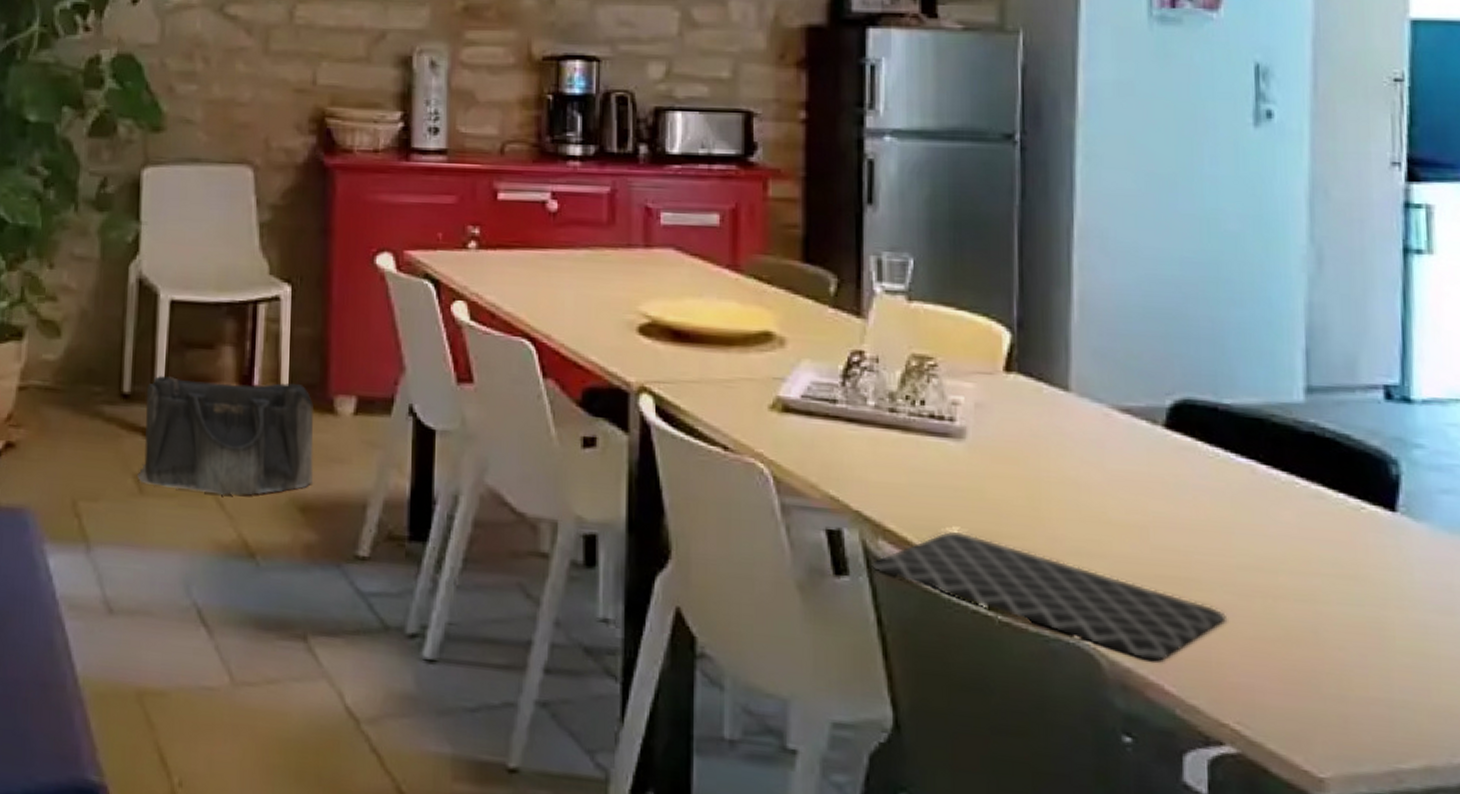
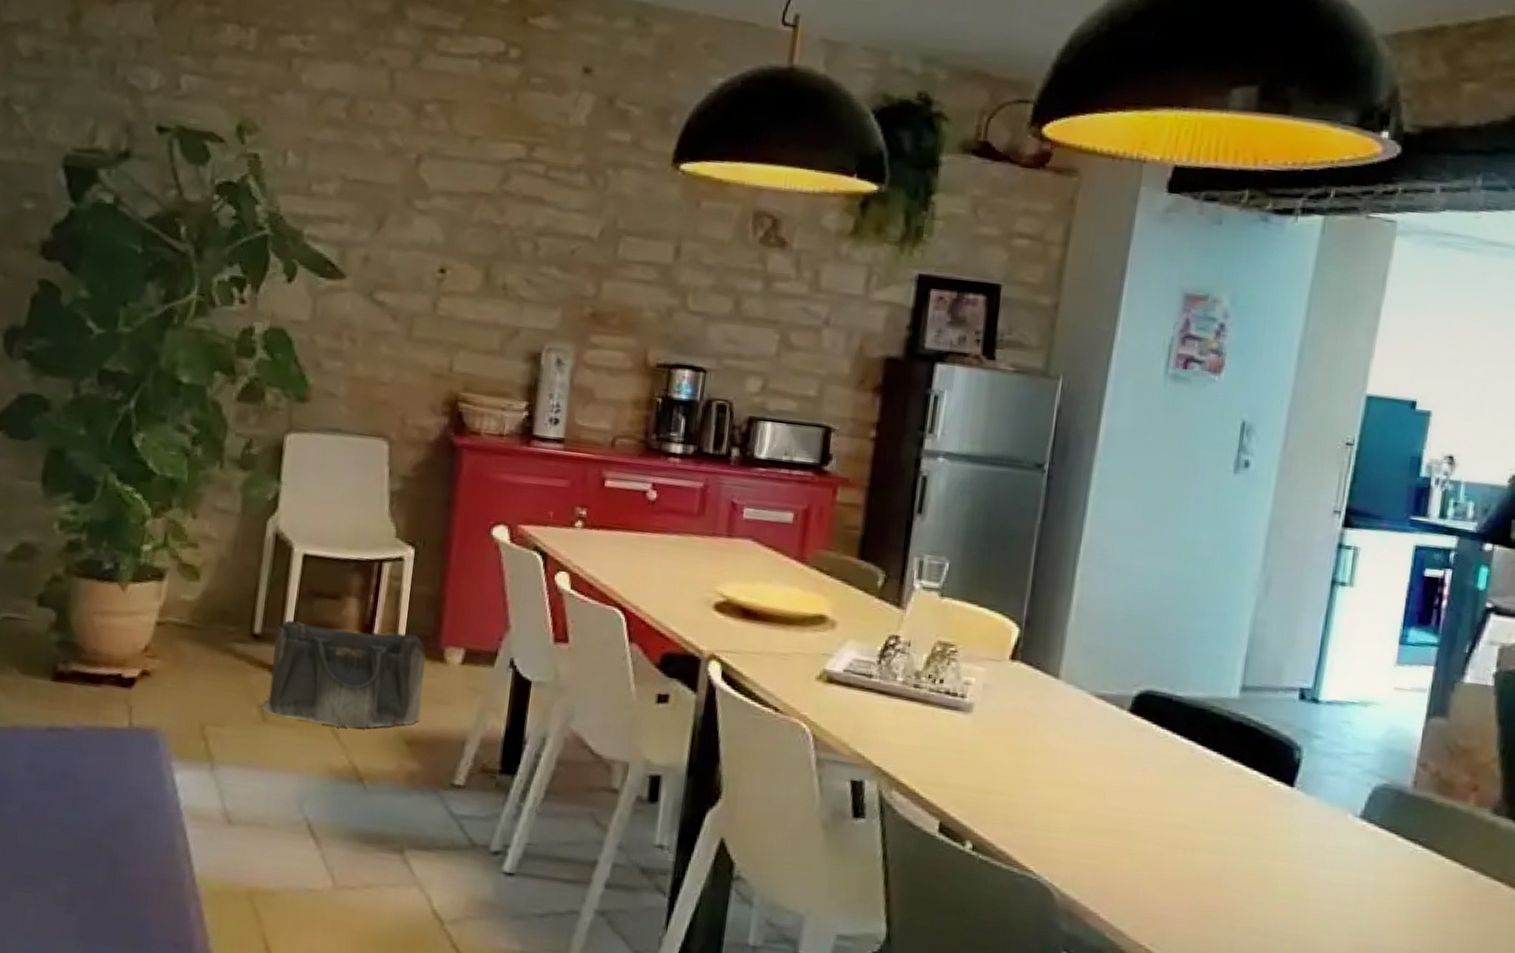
placemat: present [872,530,1226,662] -> none [884,786,1155,896]

